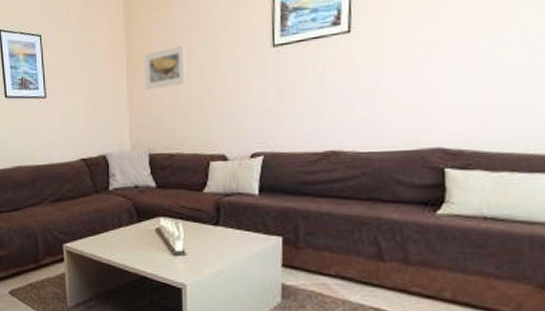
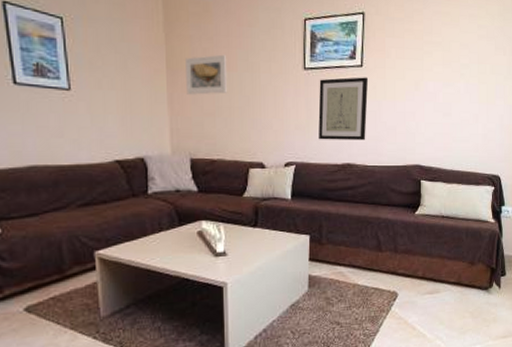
wall art: none [292,44,360,125] -> present [318,77,369,141]

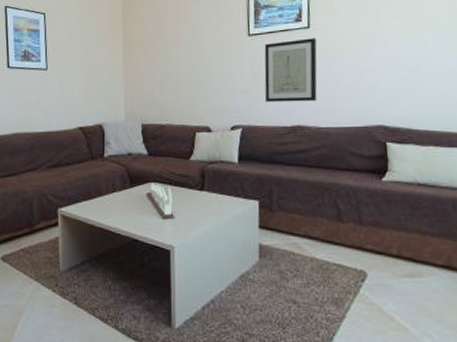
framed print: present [186,54,228,95] -> none [139,29,176,67]

